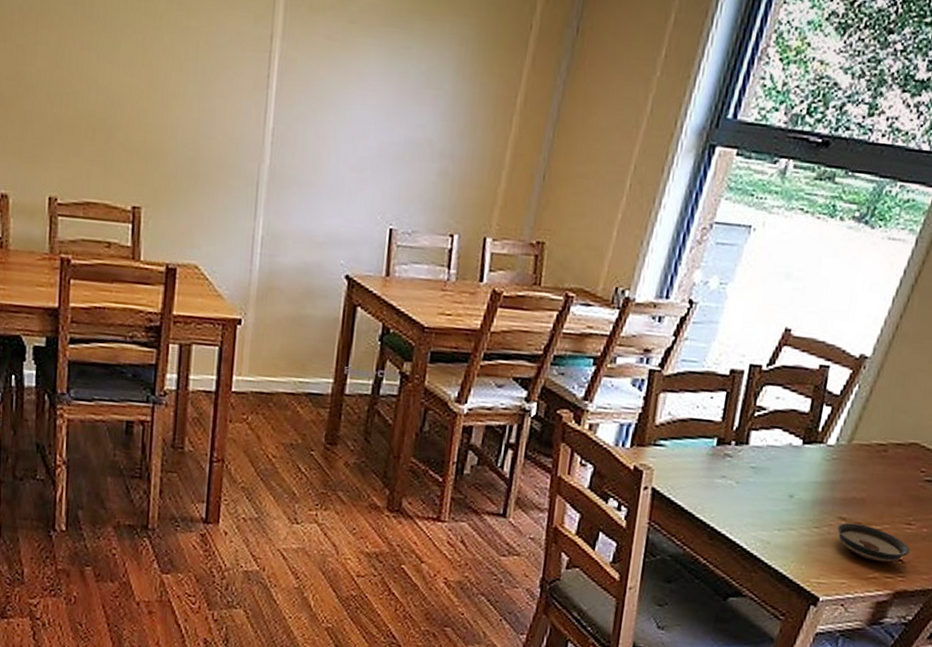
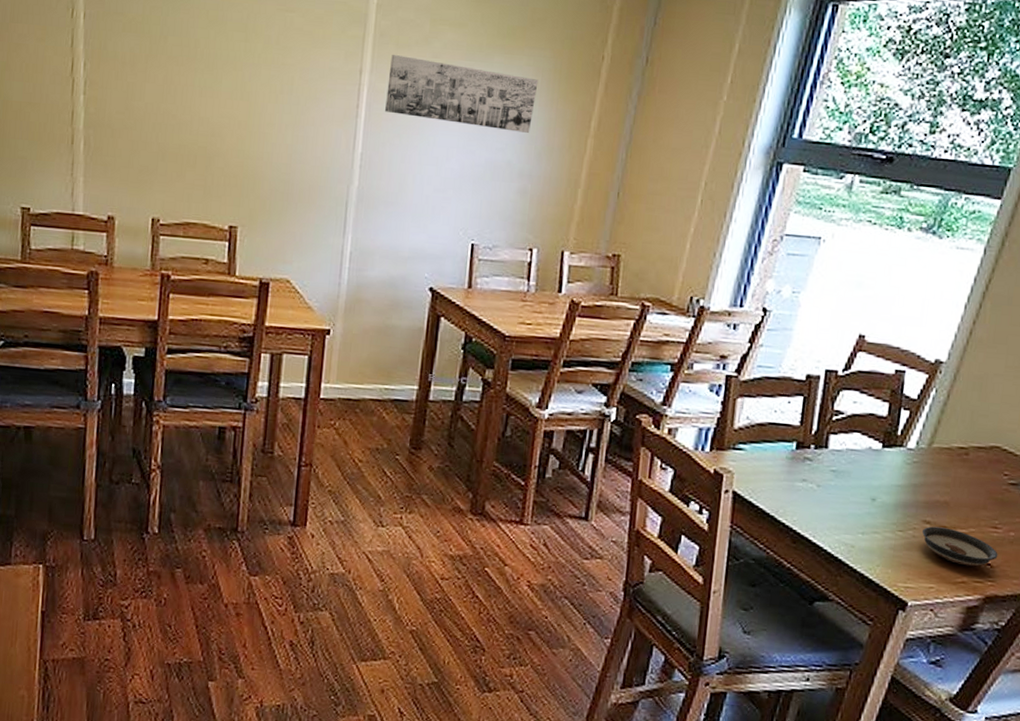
wall art: none [298,19,462,109] -> present [385,55,539,133]

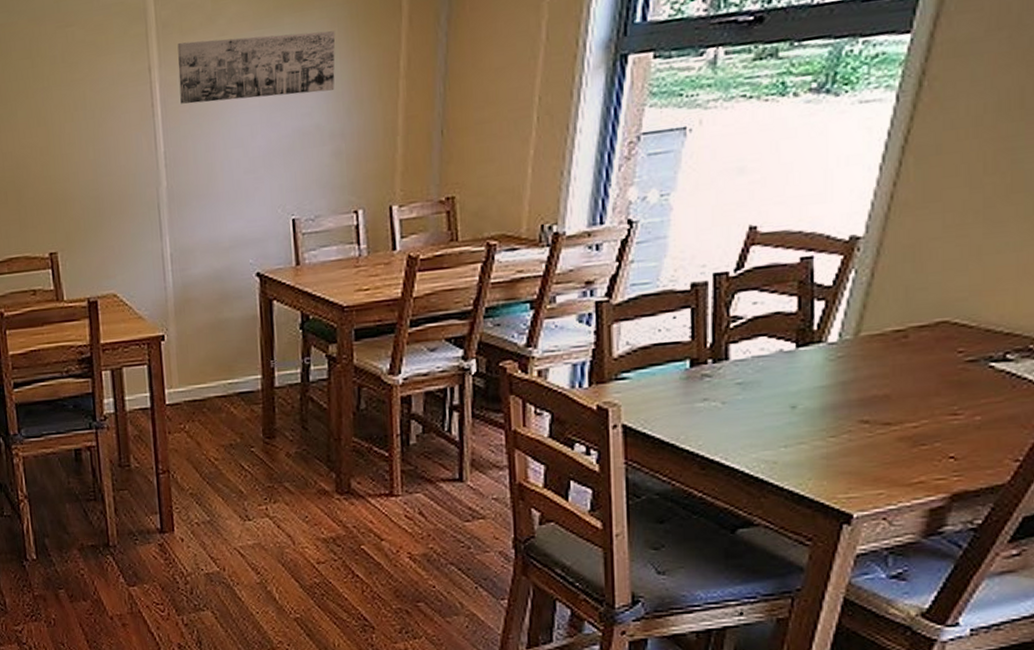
saucer: present [922,526,998,567] -> none [861,424,962,464]

